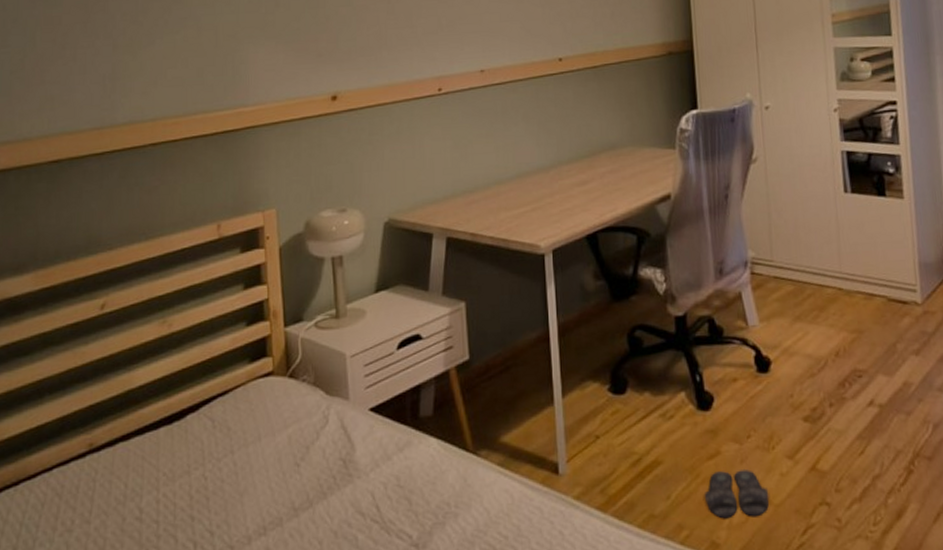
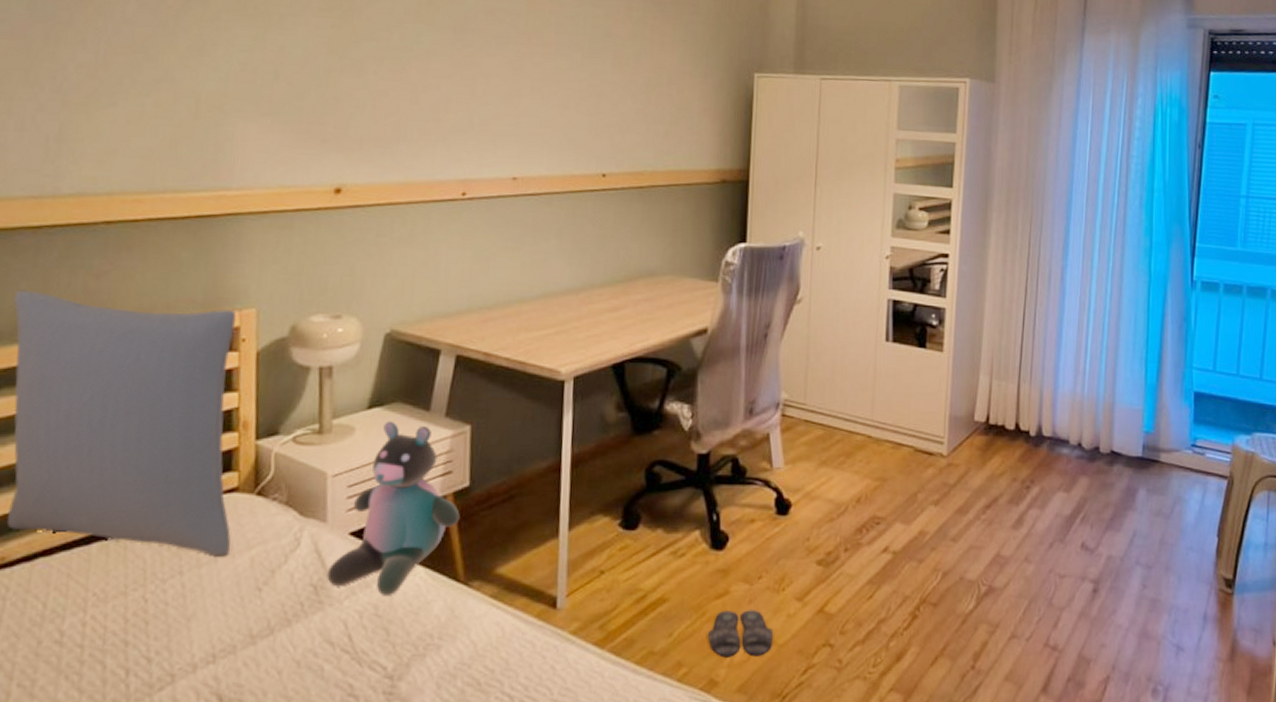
pillow: none [86,208,270,436] -> present [6,290,237,557]
stuffed toy: none [353,302,464,467] -> present [326,420,460,595]

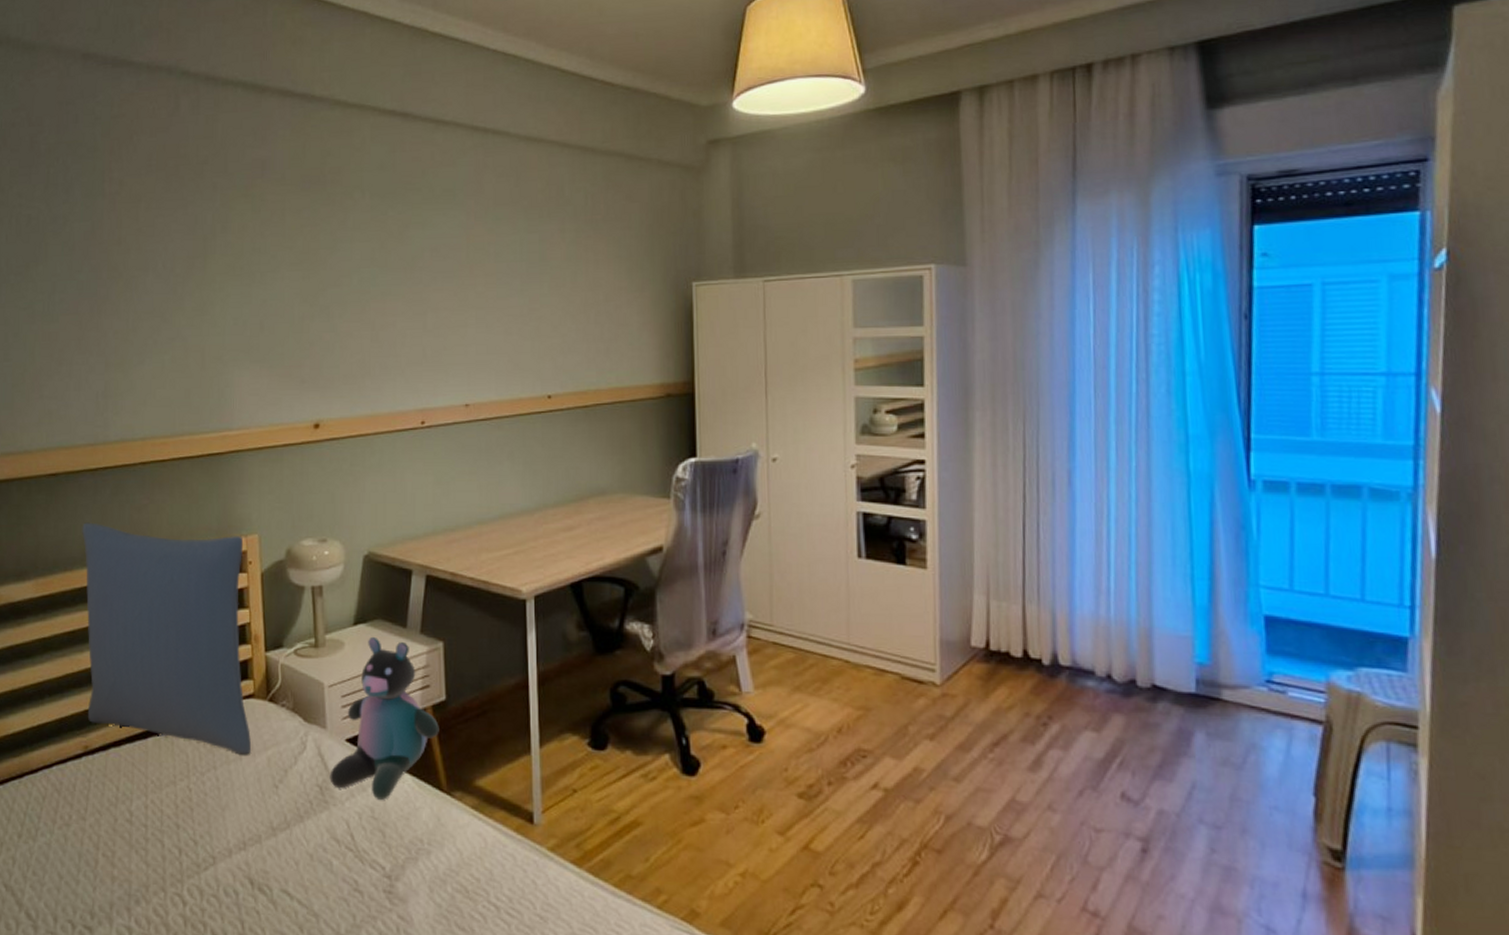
slippers: present [707,609,774,658] -> none [685,839,756,891]

